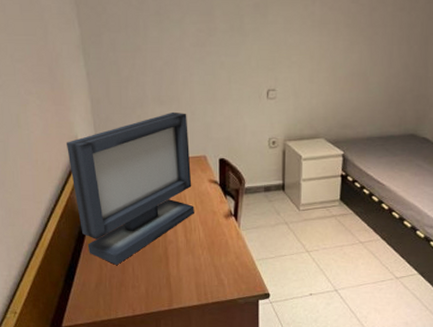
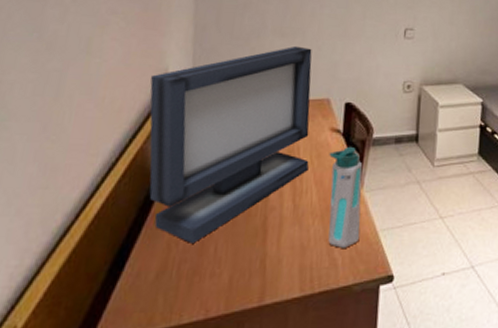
water bottle: none [210,194,240,272] -> present [328,146,363,248]

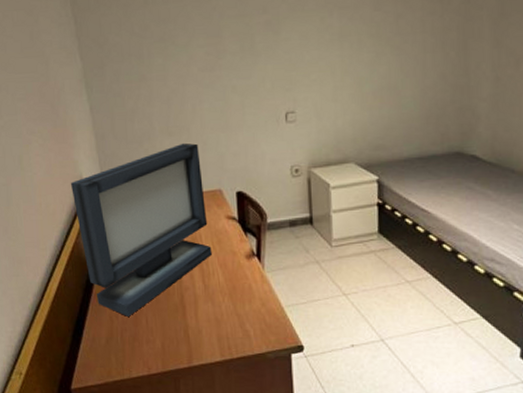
water bottle: present [328,146,363,248] -> none [228,231,267,321]

